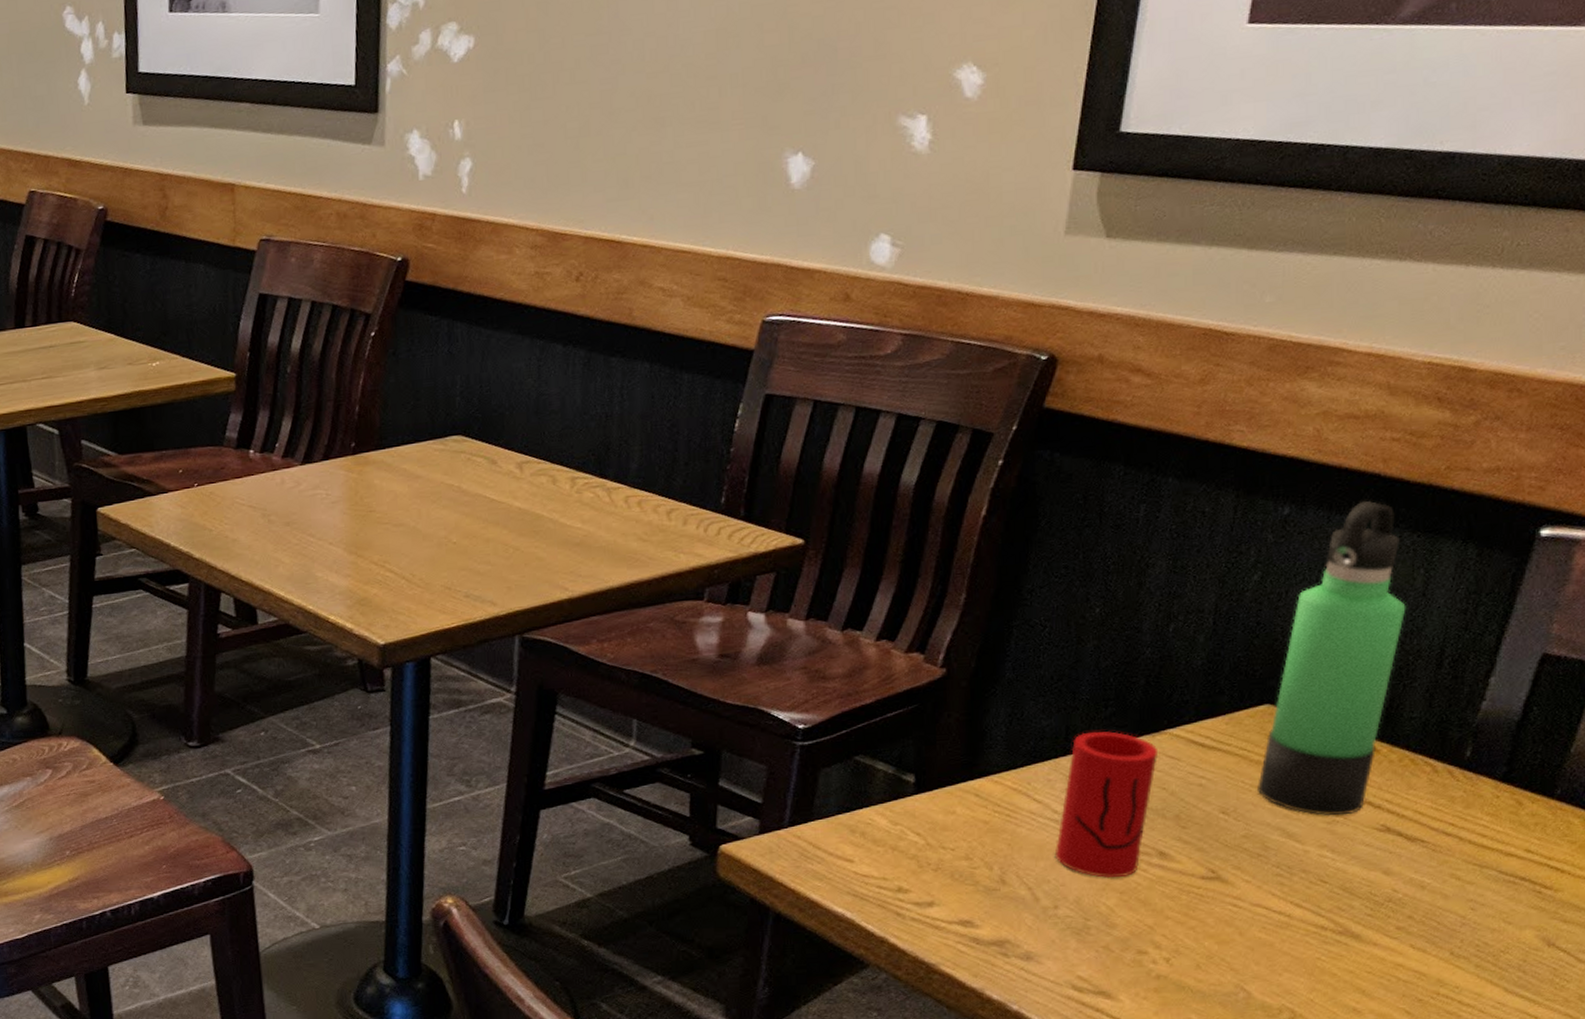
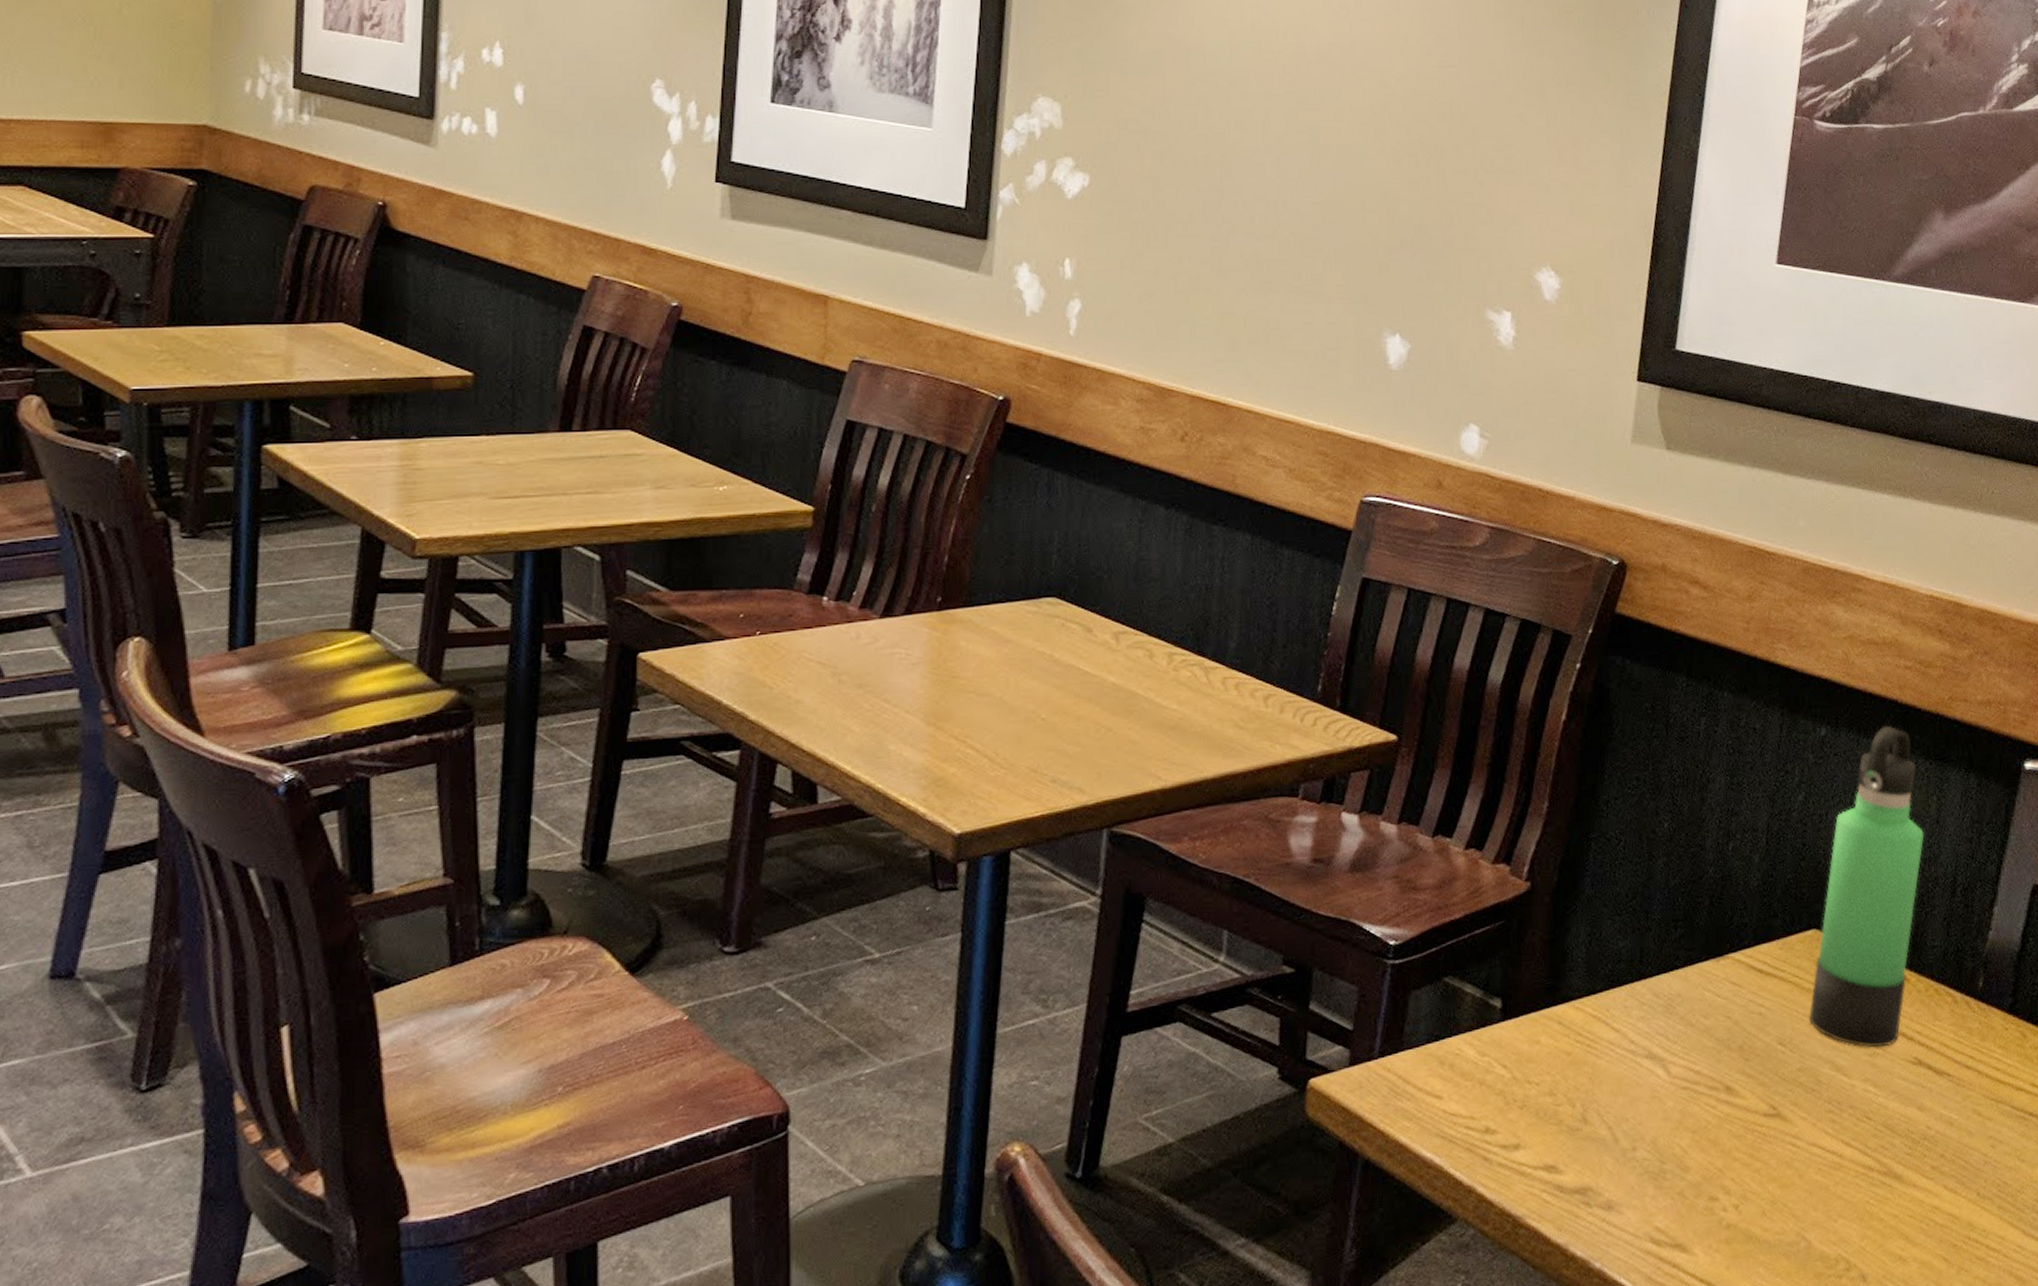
cup: present [1056,731,1159,879] -> none [1633,954,1723,1116]

